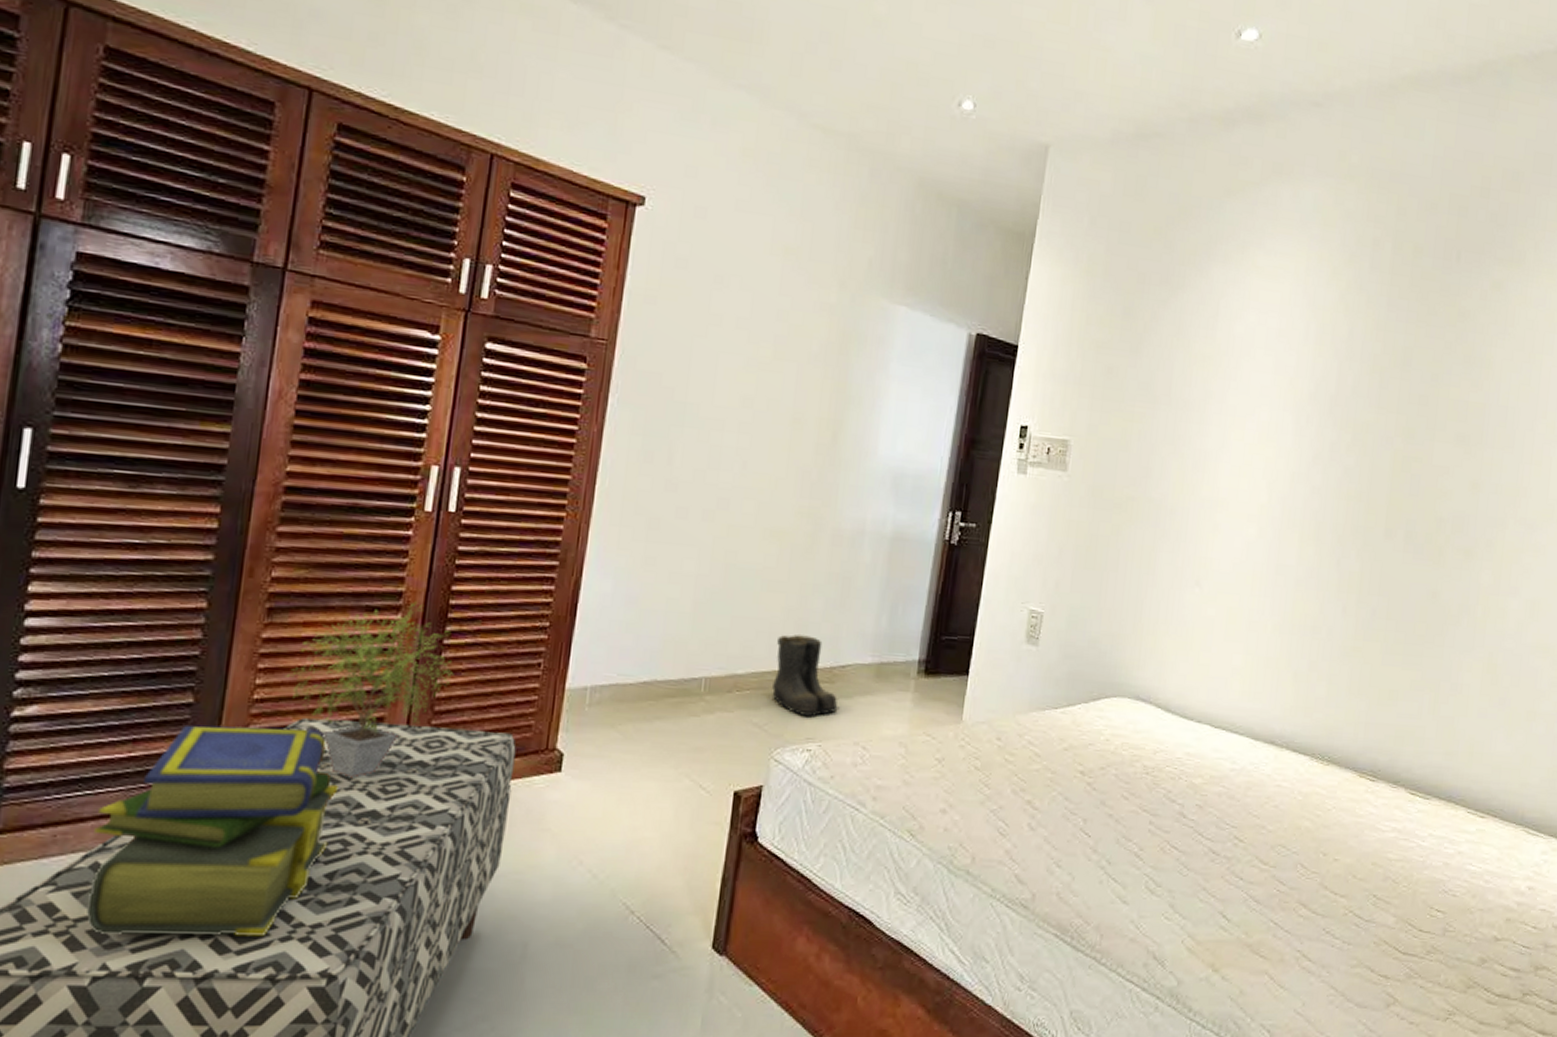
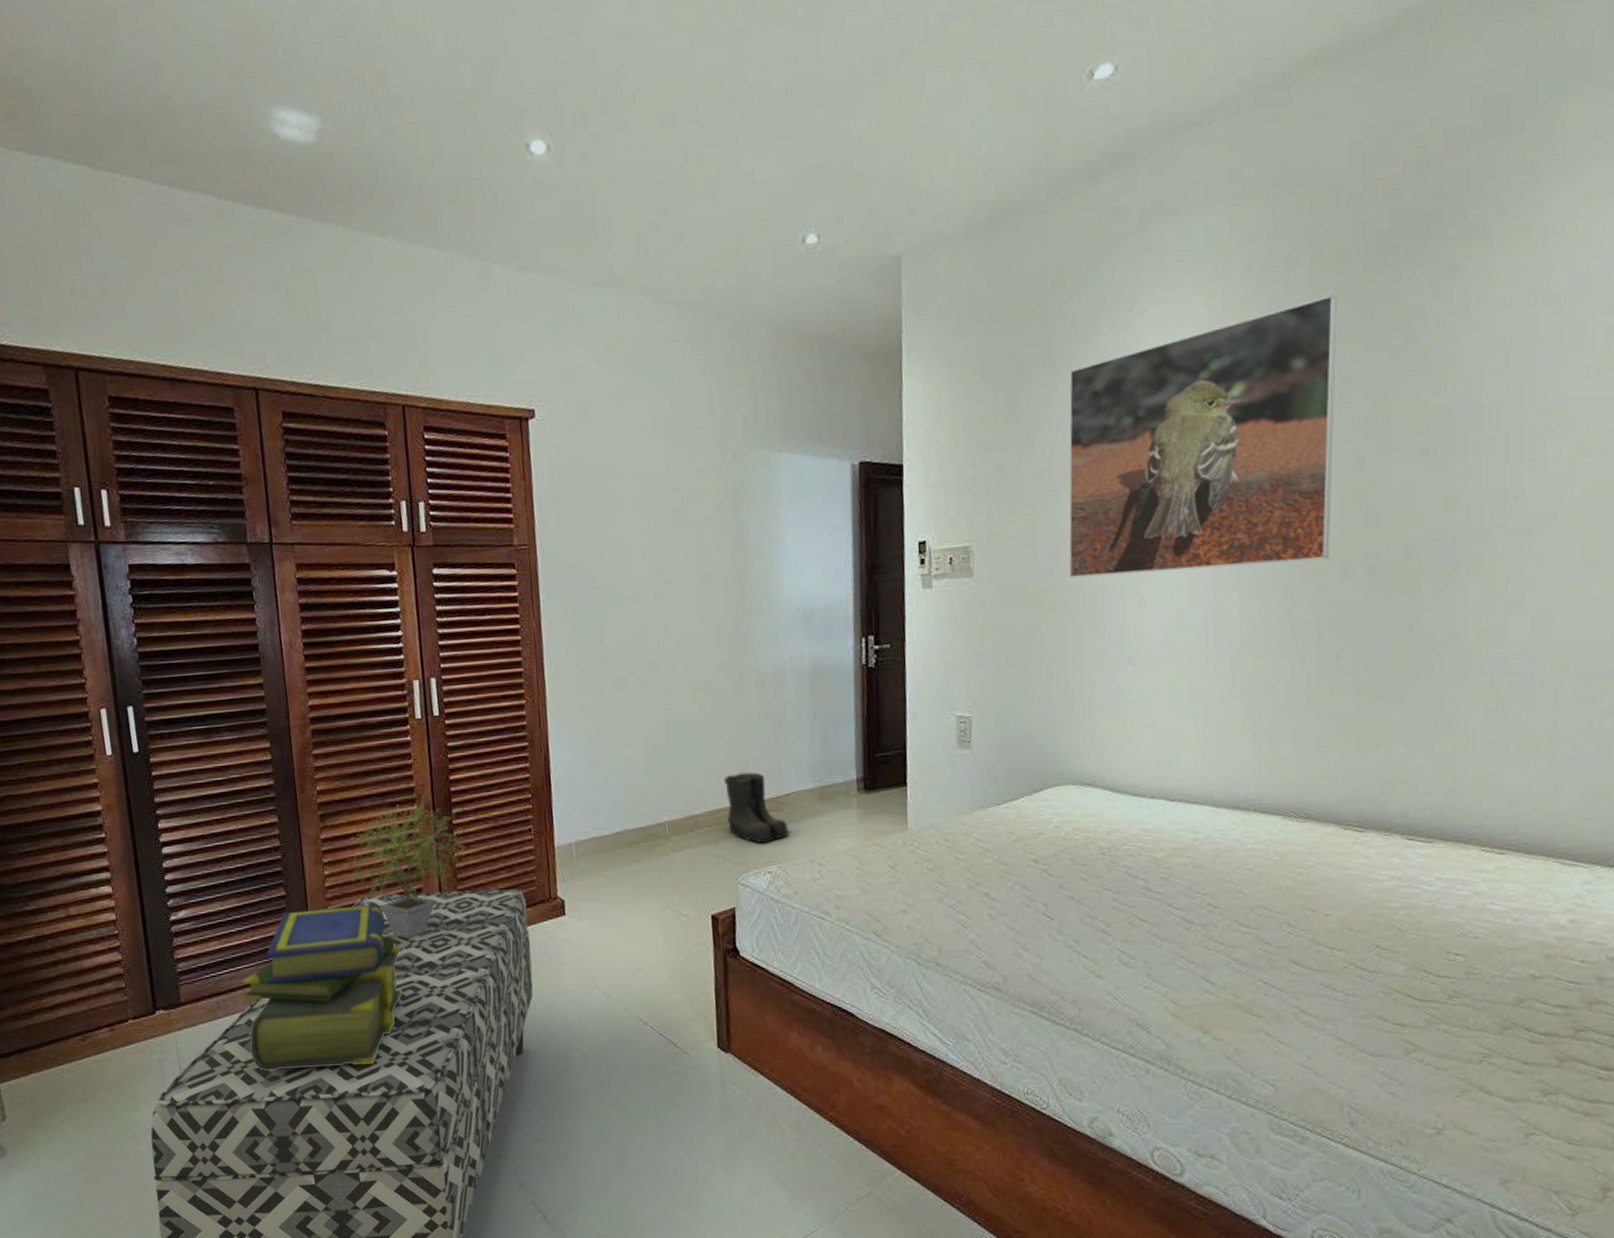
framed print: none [1155,282,1409,518] -> present [1068,295,1337,578]

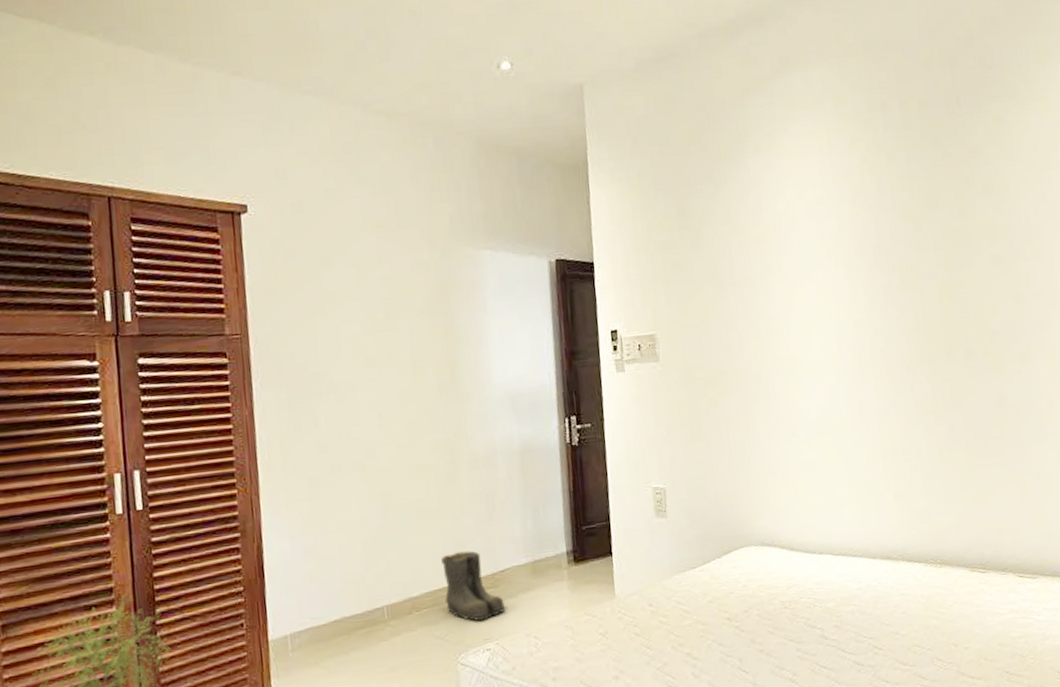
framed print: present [1068,295,1337,578] -> none [726,135,937,362]

